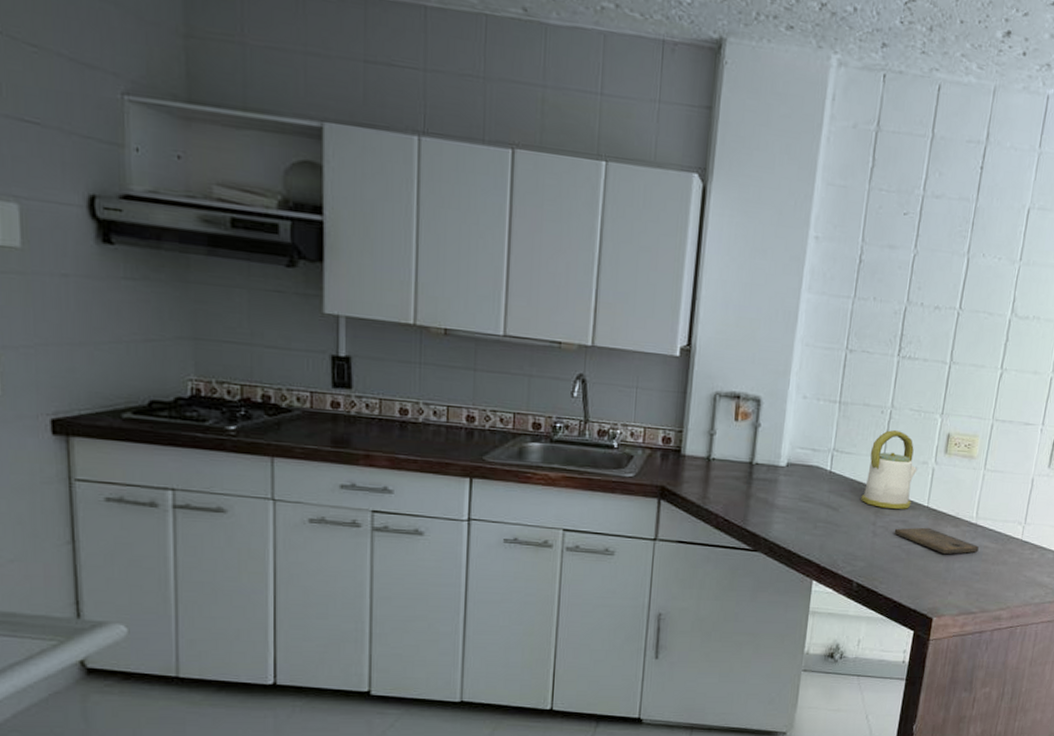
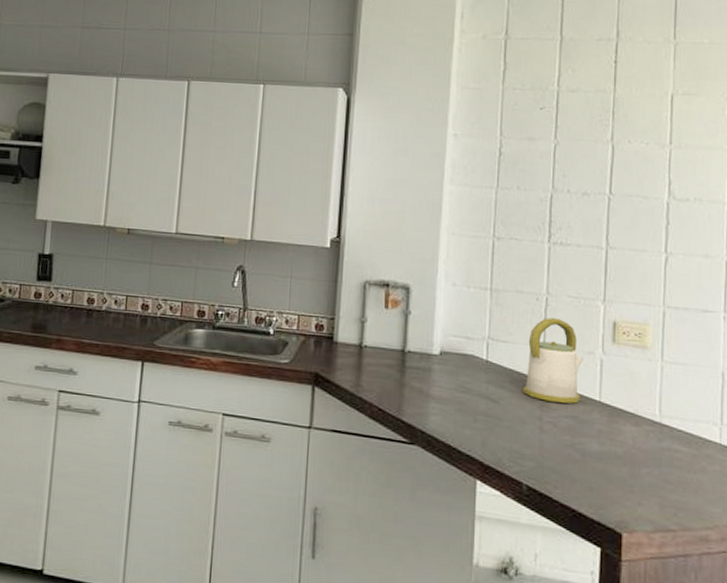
cutting board: present [894,527,979,554] -> none [564,424,668,458]

